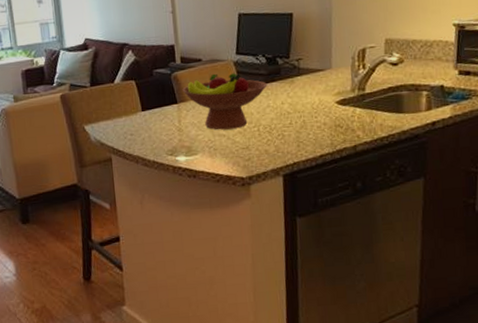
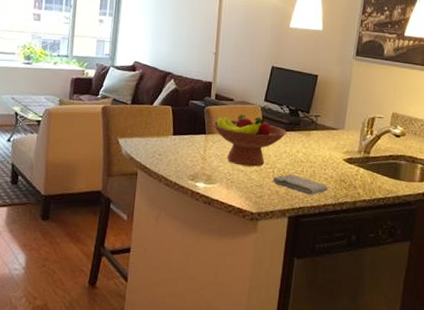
washcloth: none [259,128,322,148] -> present [272,173,328,195]

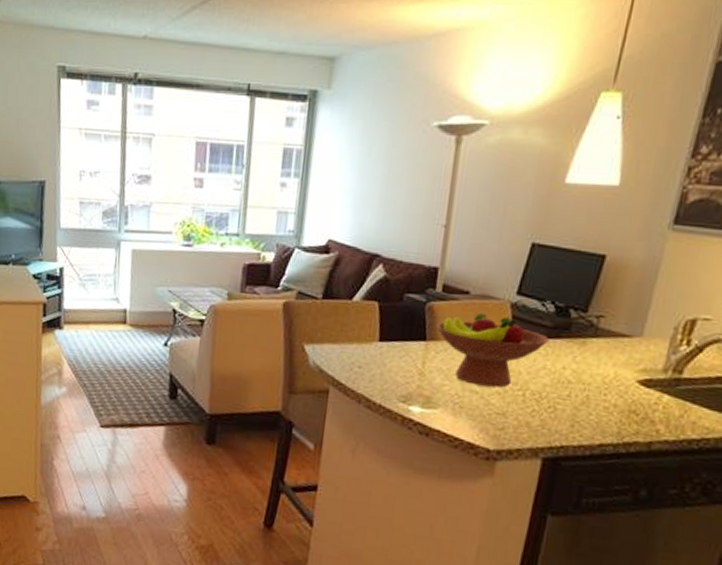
washcloth: present [272,173,328,195] -> none [521,398,608,430]

